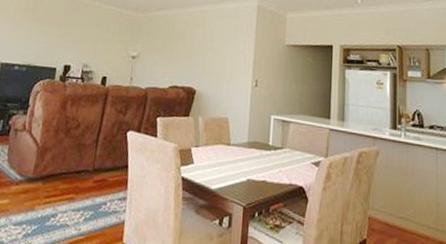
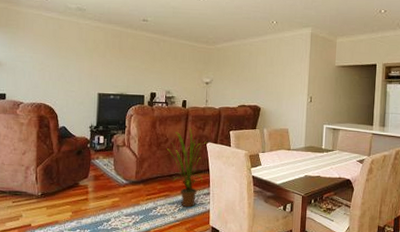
house plant: none [76,110,128,217] -> present [166,127,207,208]

